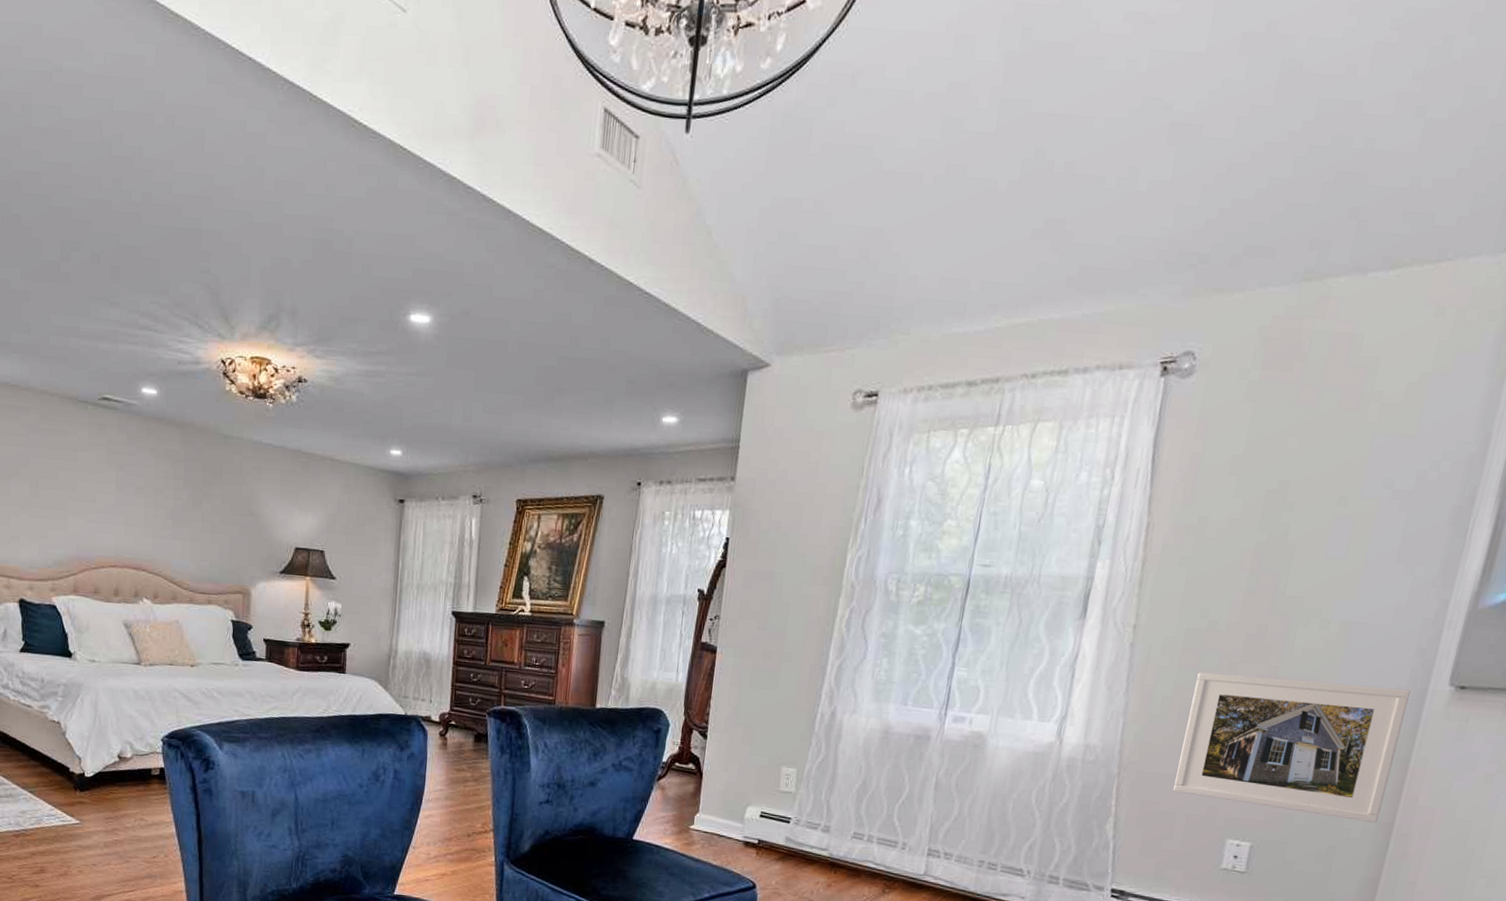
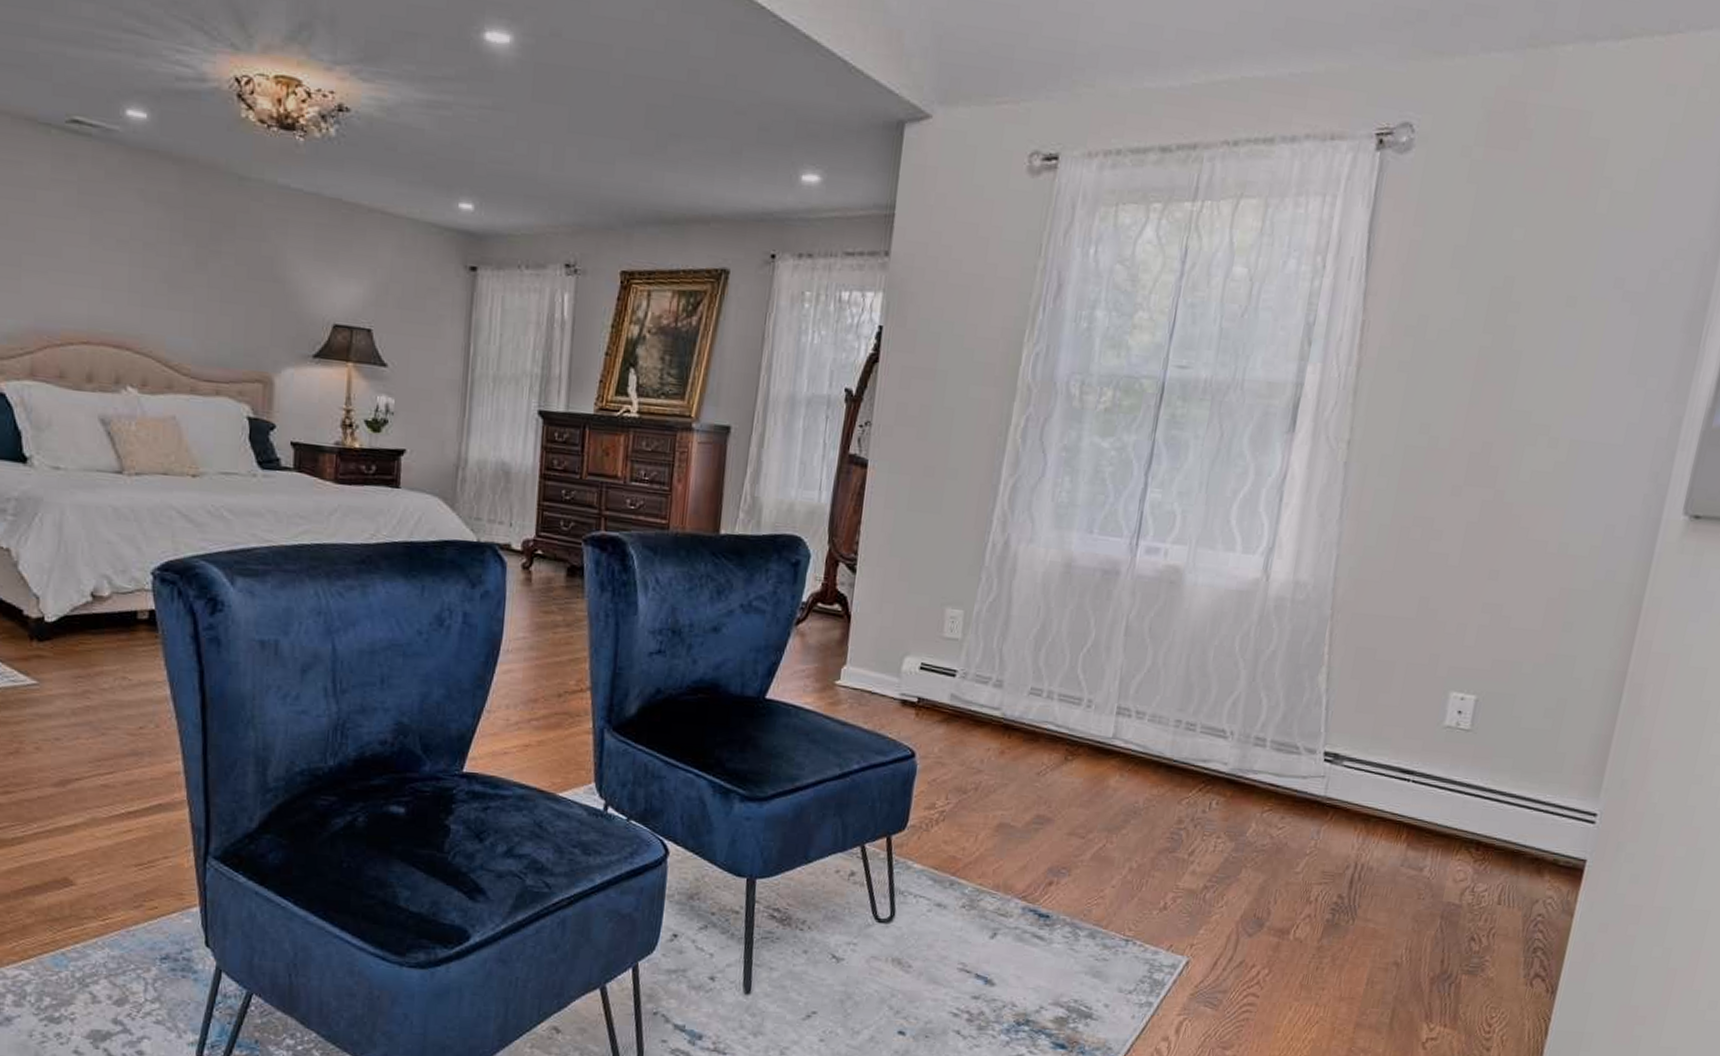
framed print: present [1173,672,1411,824] -> none [1392,497,1644,672]

